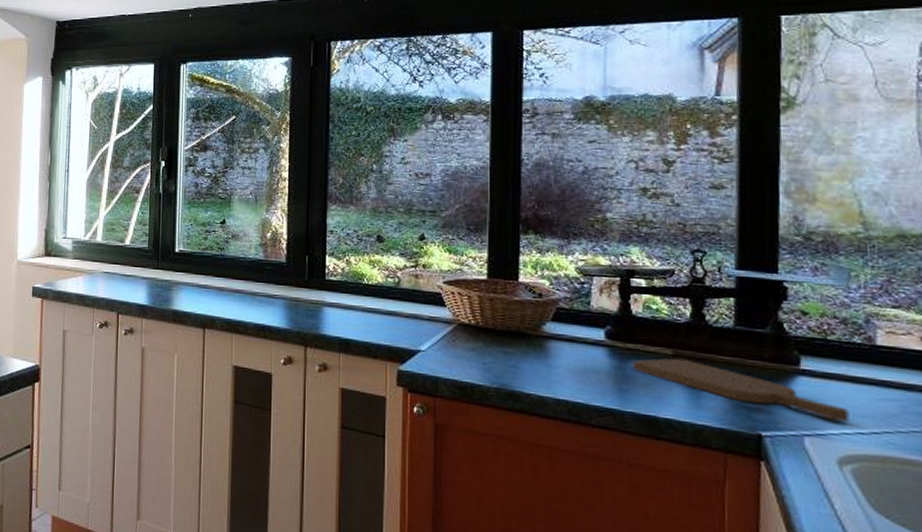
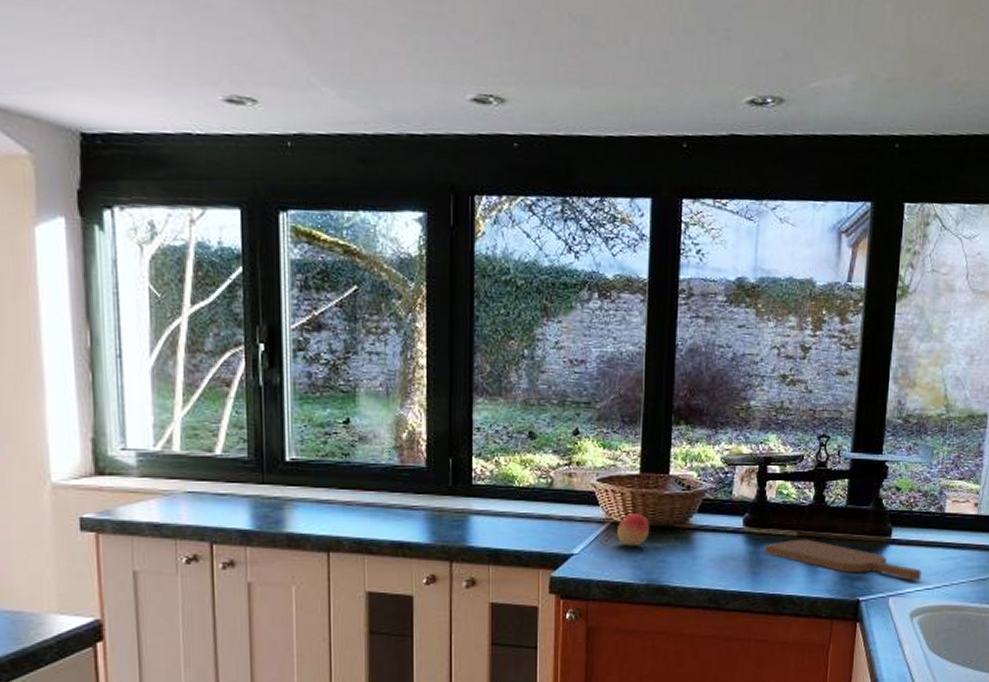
fruit: none [465,316,500,349] -> present [617,514,650,547]

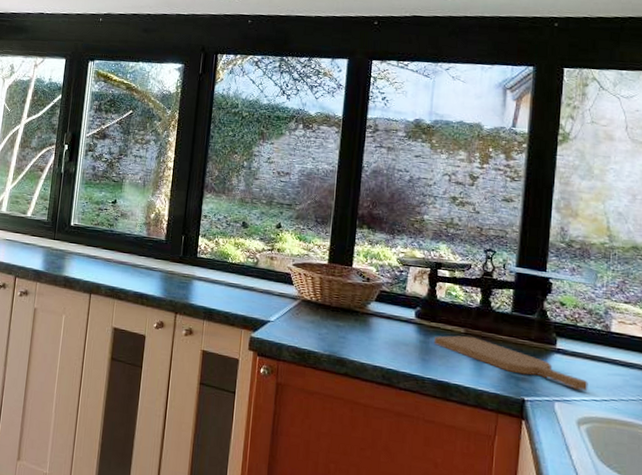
fruit: present [617,514,650,547] -> none [306,294,334,322]

